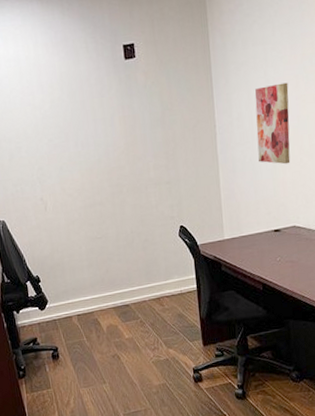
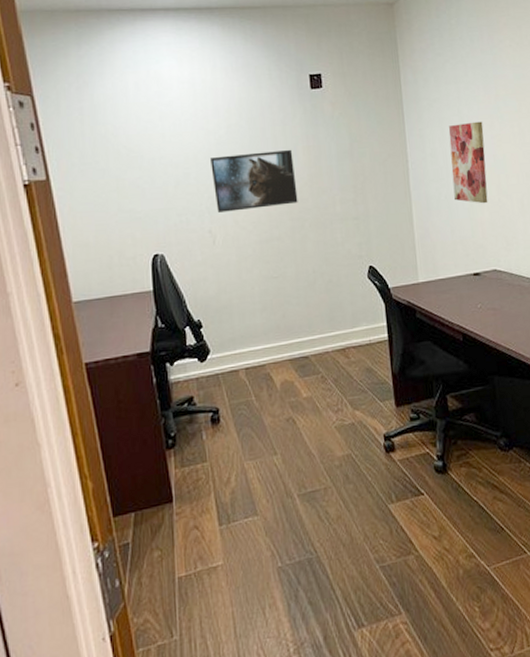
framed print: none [38,120,116,182] -> present [210,149,298,212]

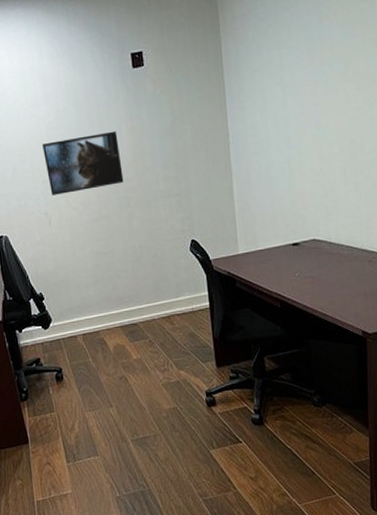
wall art: present [448,121,488,204] -> none [270,88,309,174]

